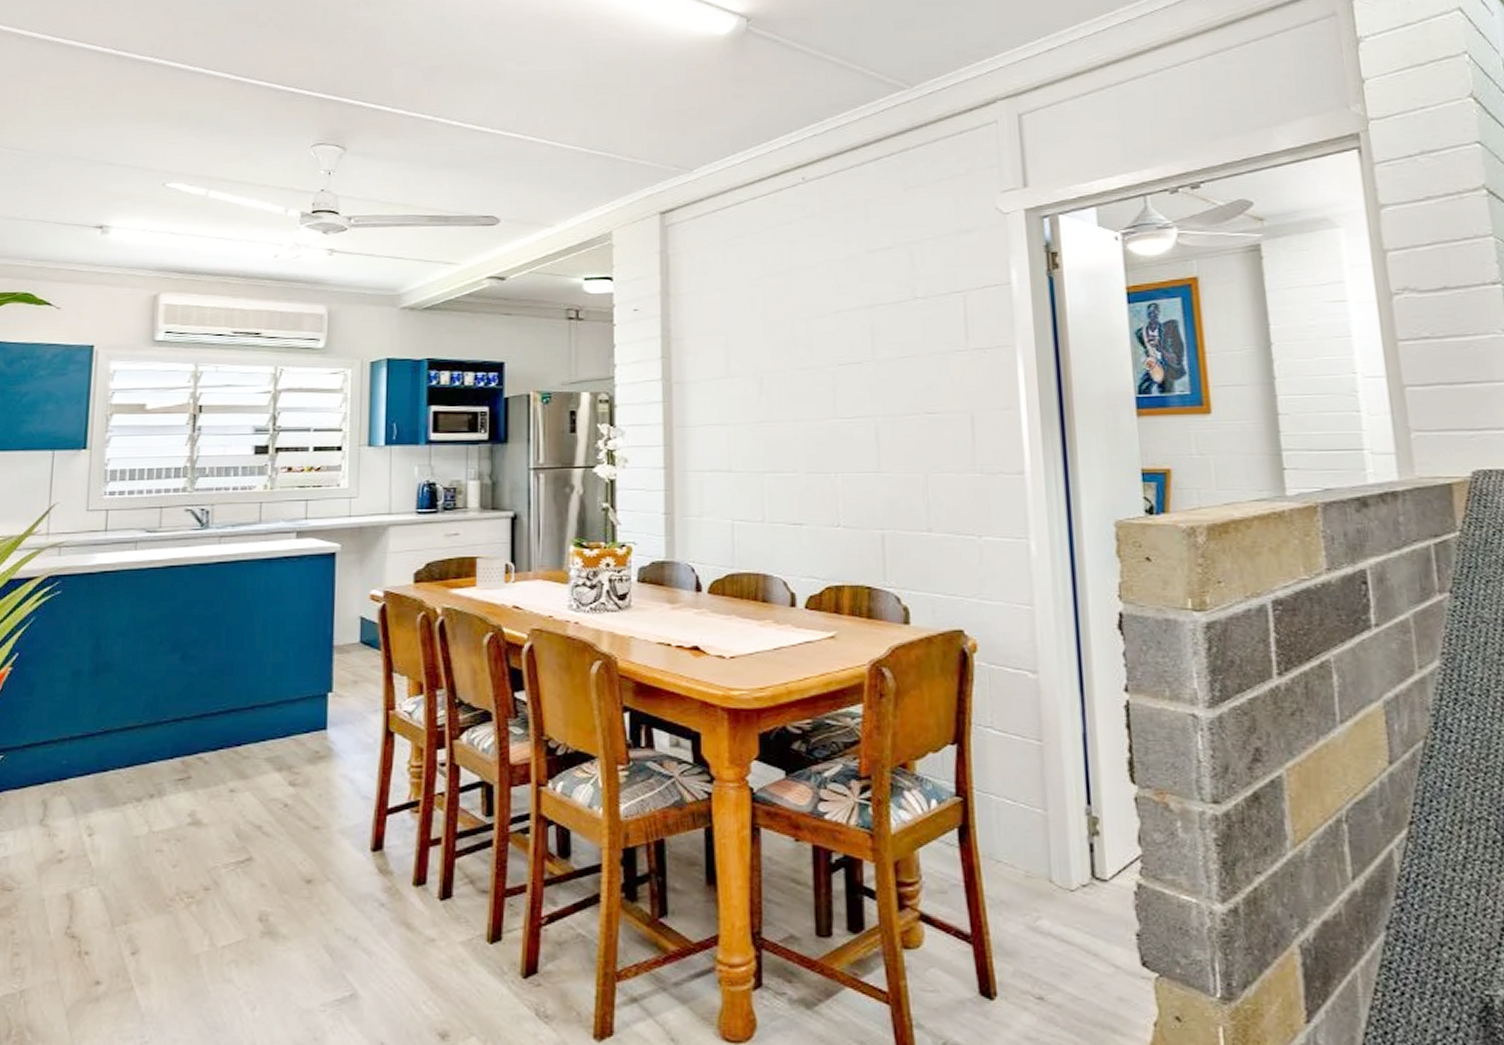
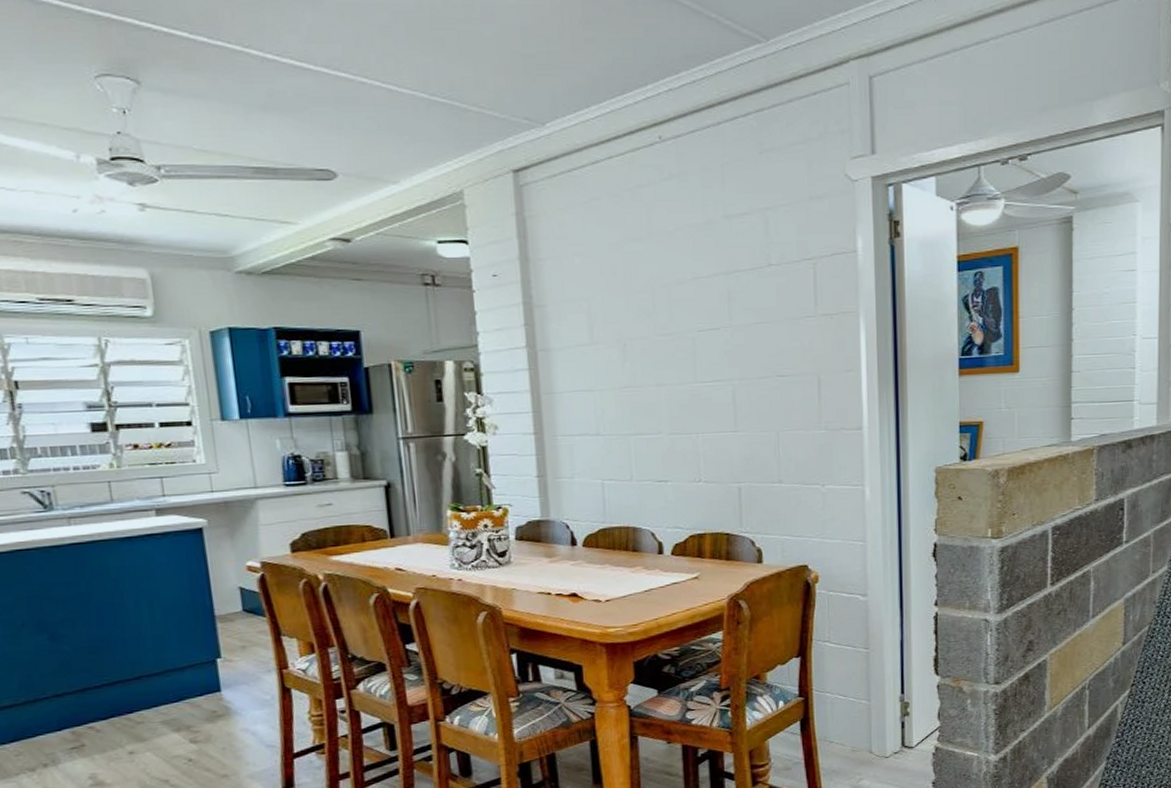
mug: present [475,556,516,590] -> none [352,523,395,555]

